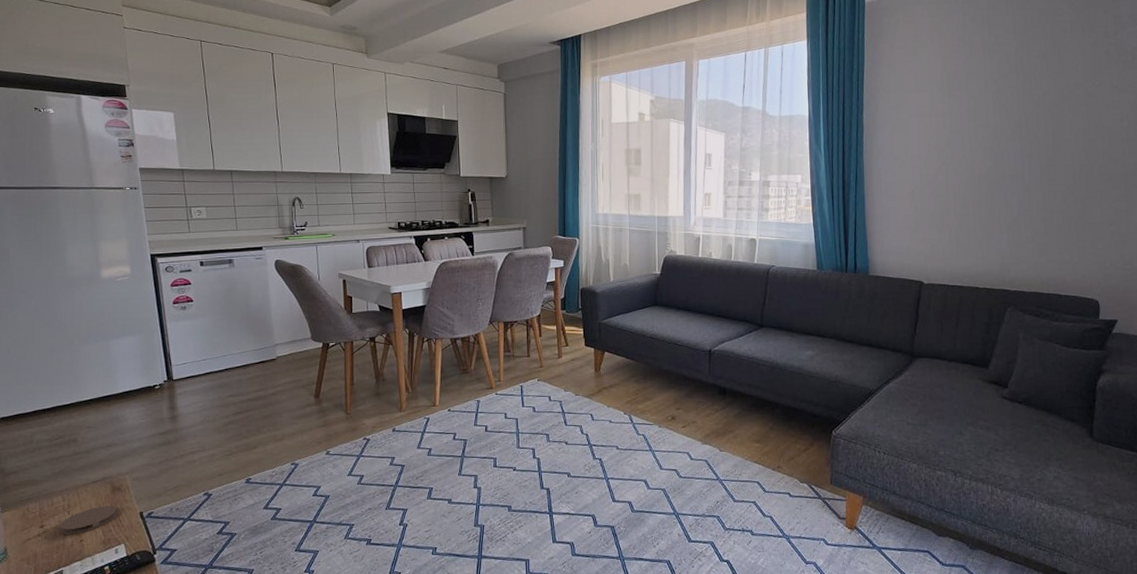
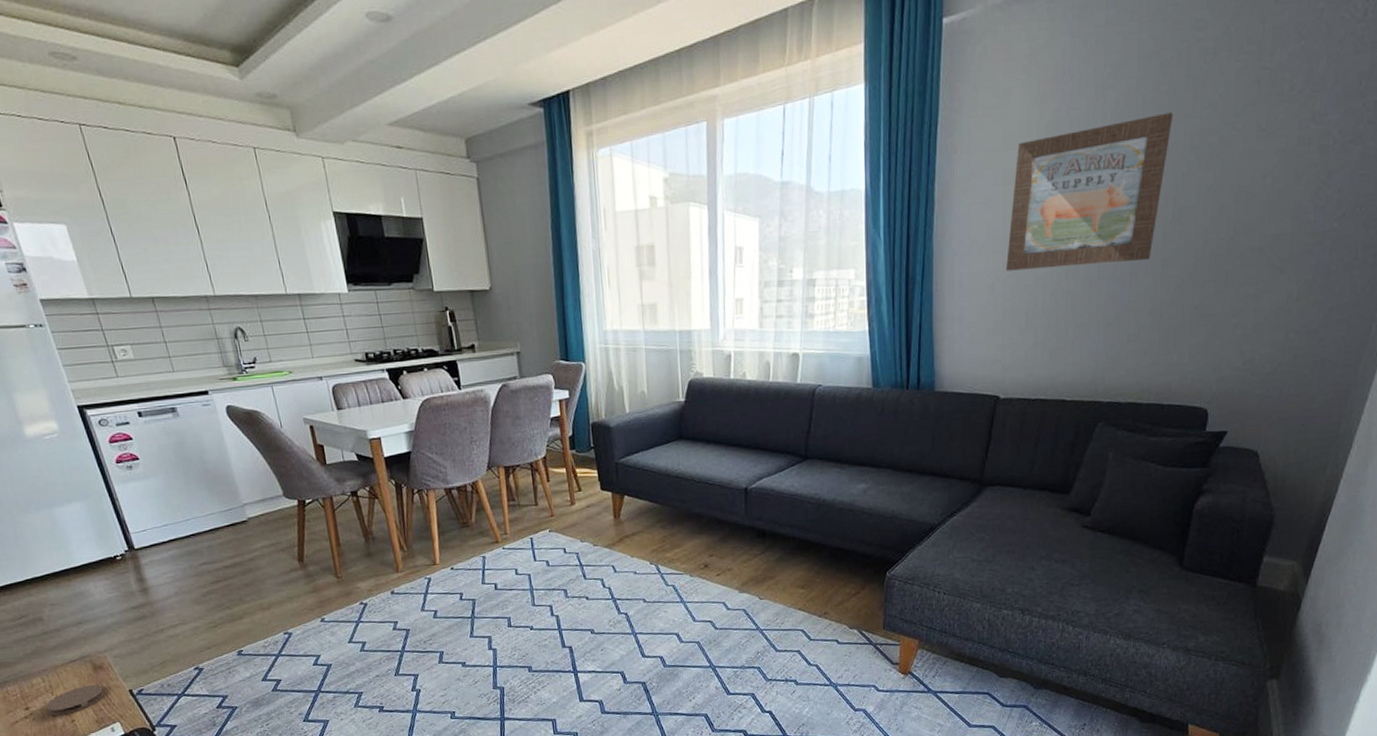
wall art: none [923,71,1046,182] -> present [1006,112,1174,271]

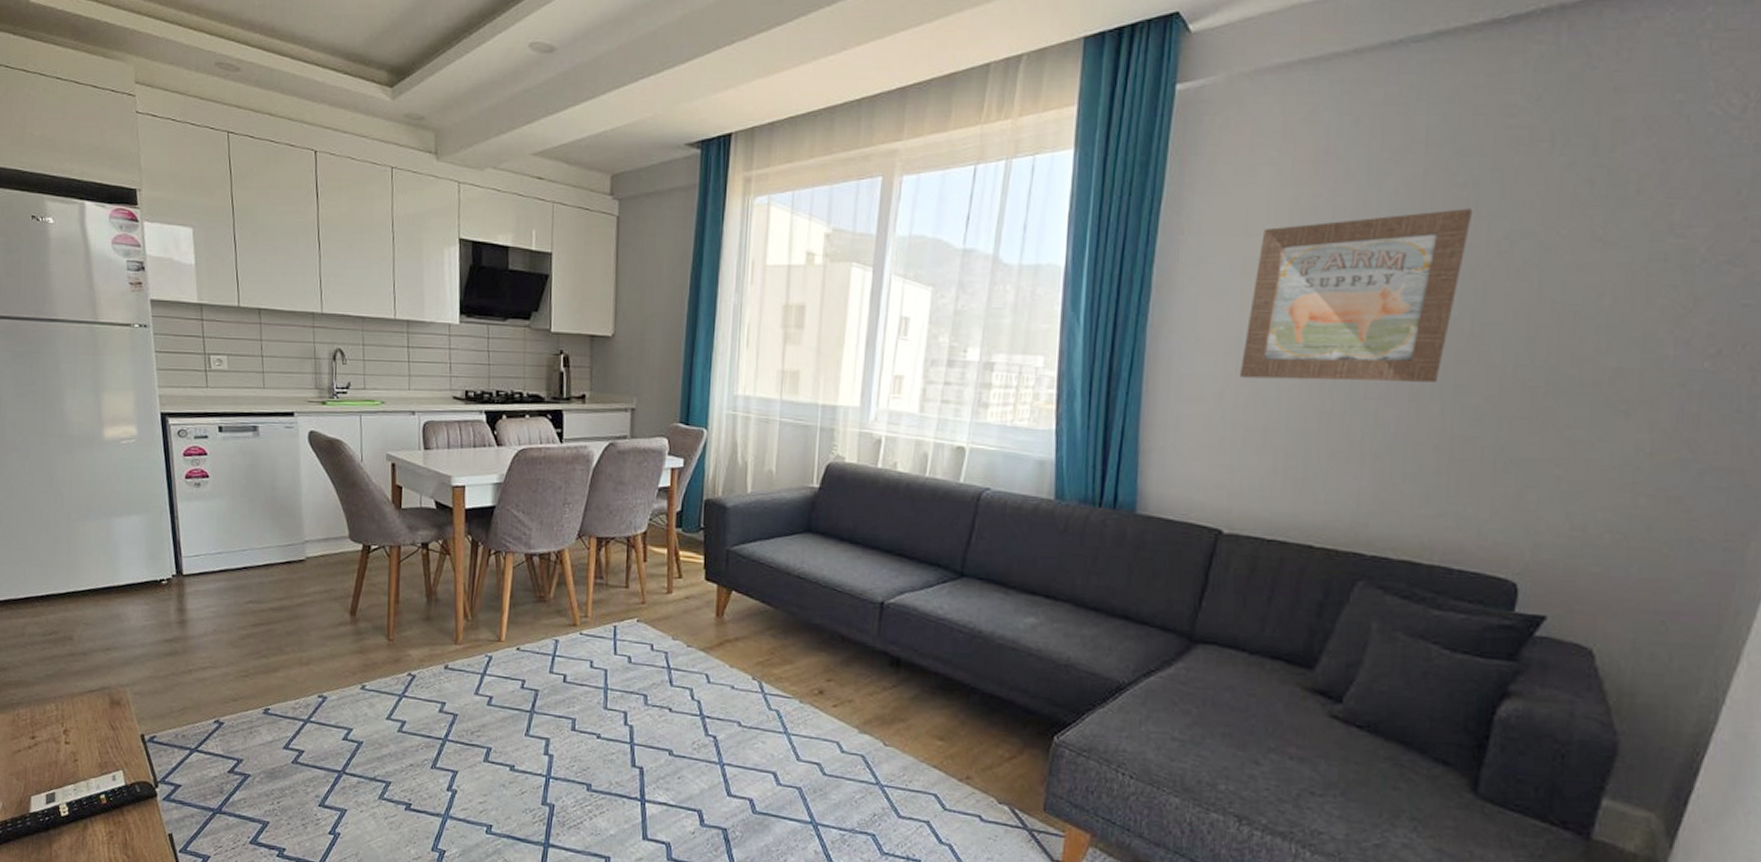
coaster: present [45,685,105,716] -> none [52,721,116,752]

